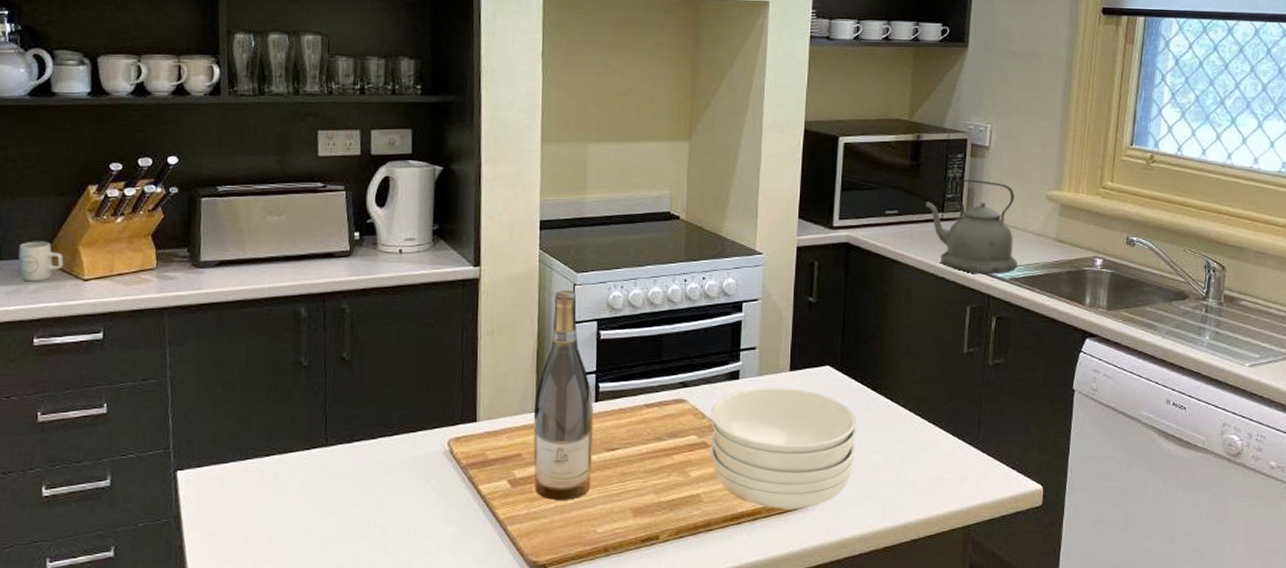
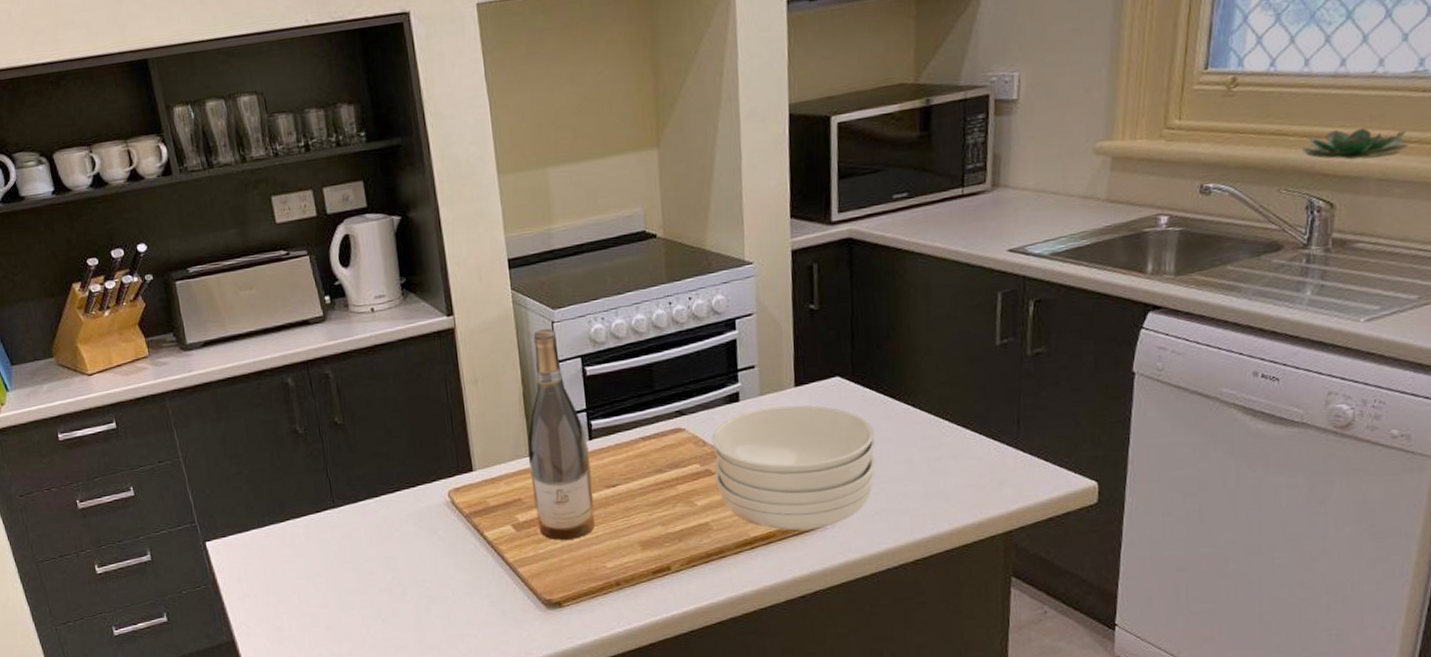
mug: present [18,241,64,282] -> none [25,342,68,382]
kettle: present [925,180,1017,275] -> none [940,142,1058,254]
succulent plant: none [1201,208,1277,234] -> present [1302,128,1409,160]

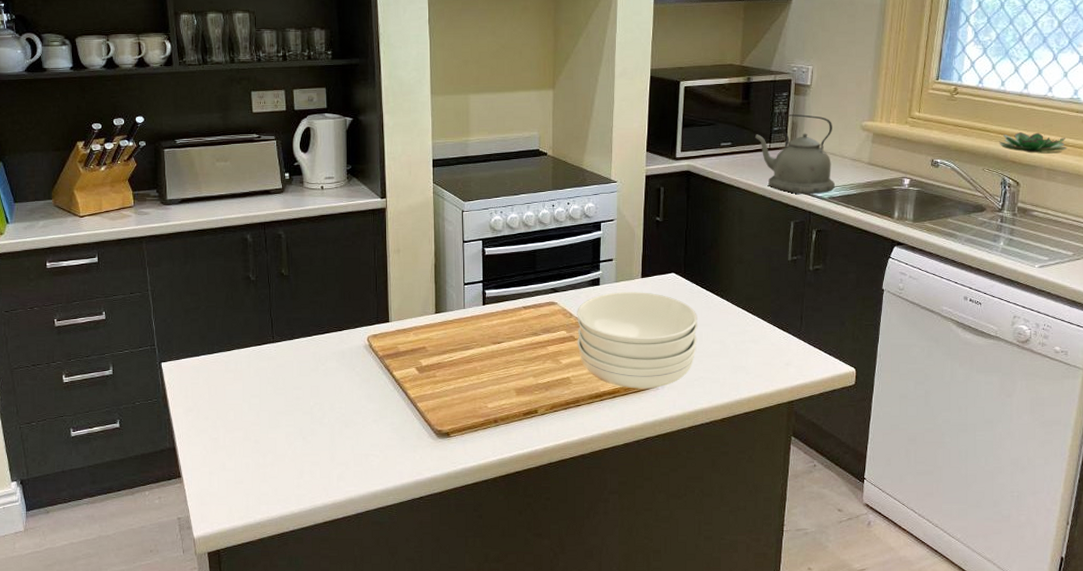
wine bottle: present [527,328,595,540] -> none [434,215,482,383]
kettle: none [940,142,1058,254] -> present [754,114,835,195]

